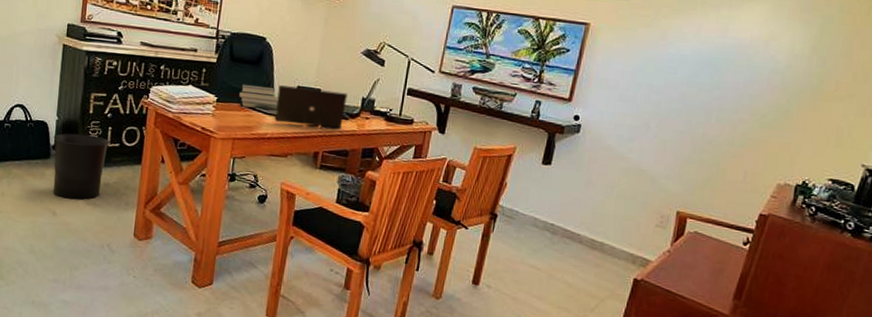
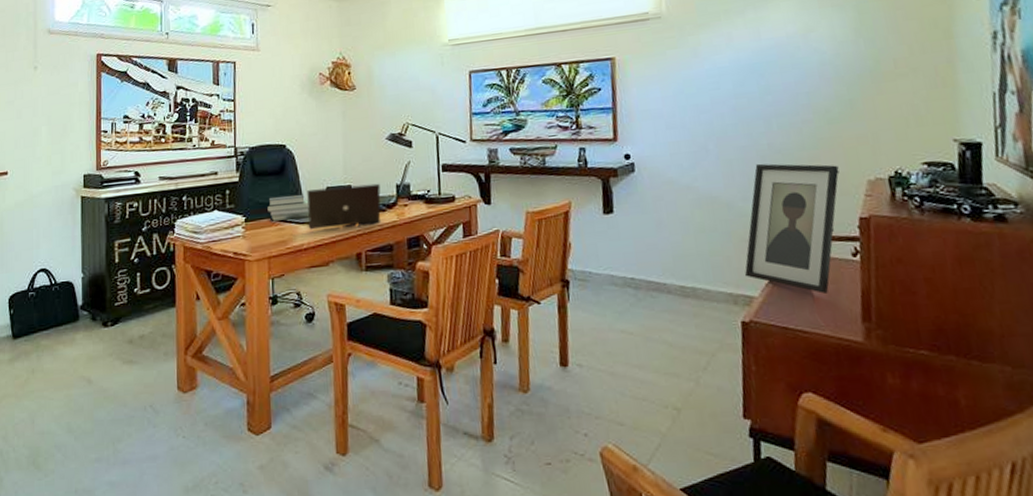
waste bin: present [53,133,110,200] -> none [81,285,140,362]
picture frame: none [648,149,757,270] -> present [744,163,840,294]

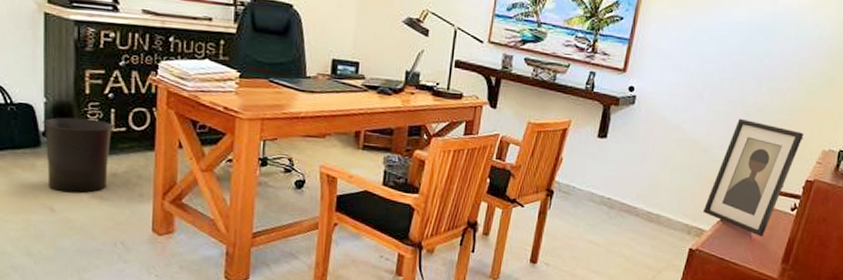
waste bin: none [81,285,140,362] -> present [43,117,114,193]
books: present [267,195,310,221] -> none [265,57,312,87]
laptop: present [307,183,381,230] -> none [309,58,389,105]

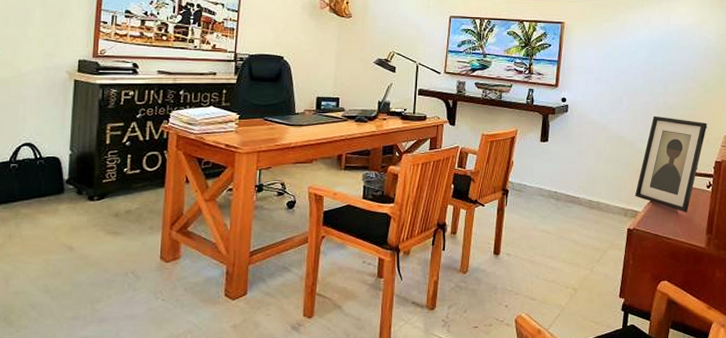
waste bin: present [43,117,114,193] -> none [67,165,130,232]

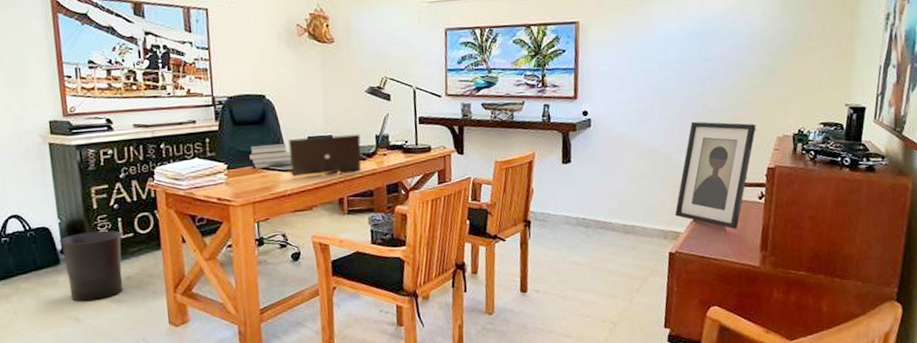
waste bin: none [67,165,130,232] -> present [59,230,123,302]
books: none [261,100,300,121] -> present [249,144,292,169]
laptop: none [298,97,364,132] -> present [288,134,361,177]

